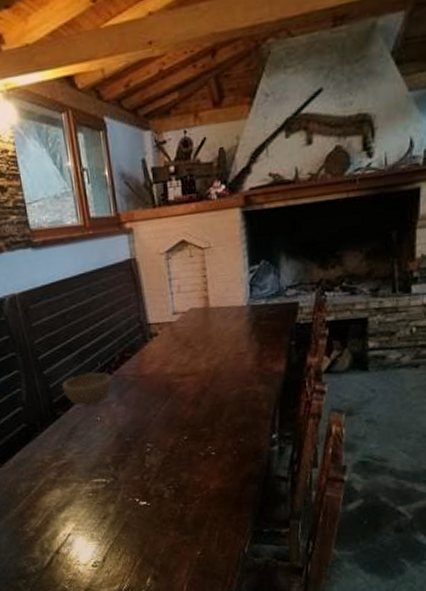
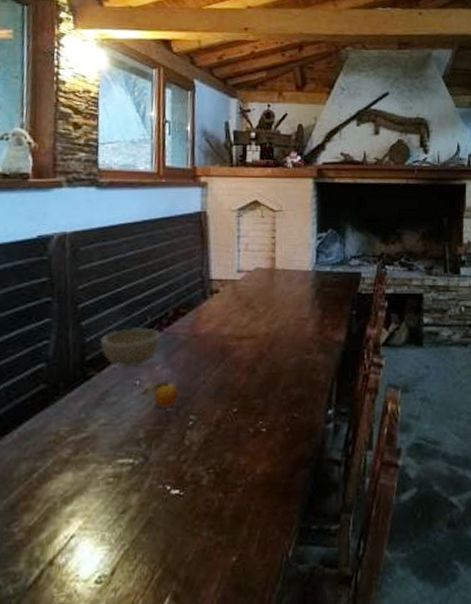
fruit: none [103,412,135,439] -> present [141,376,179,408]

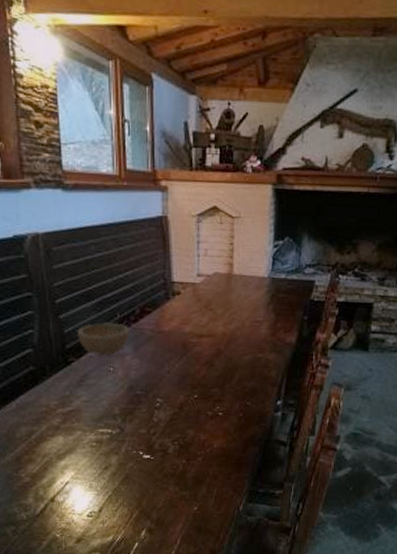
fruit: present [141,376,179,408] -> none [115,365,147,391]

